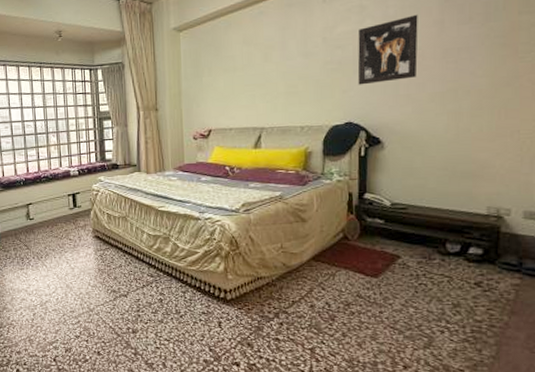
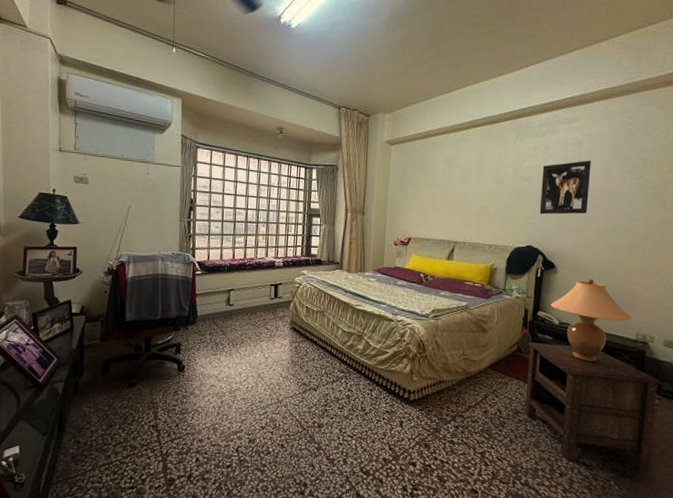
nightstand: none [355,227,524,358] -> present [525,342,662,471]
table lamp: none [379,151,480,245] -> present [551,278,631,363]

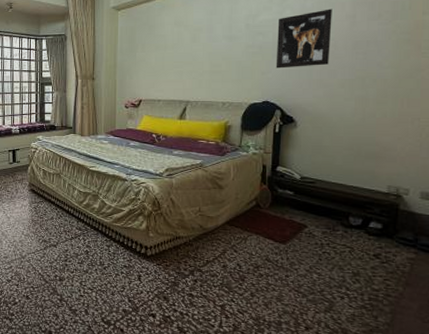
nightstand: present [525,342,662,471] -> none [266,198,419,326]
table lamp: present [551,278,631,363] -> none [291,131,382,217]

